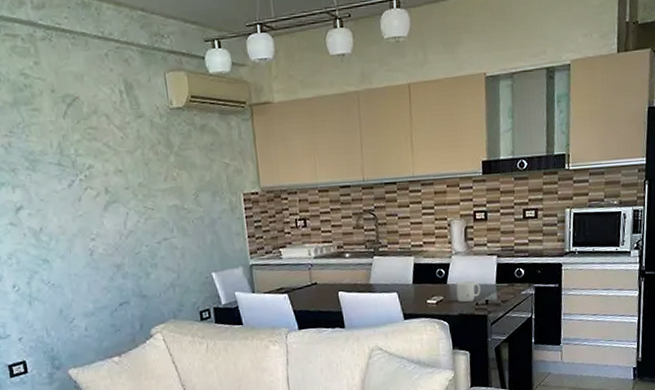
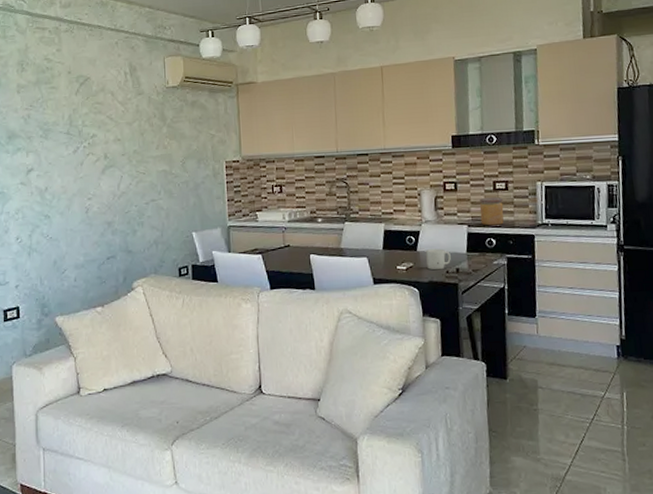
jar: none [509,225,533,256] -> present [479,197,504,226]

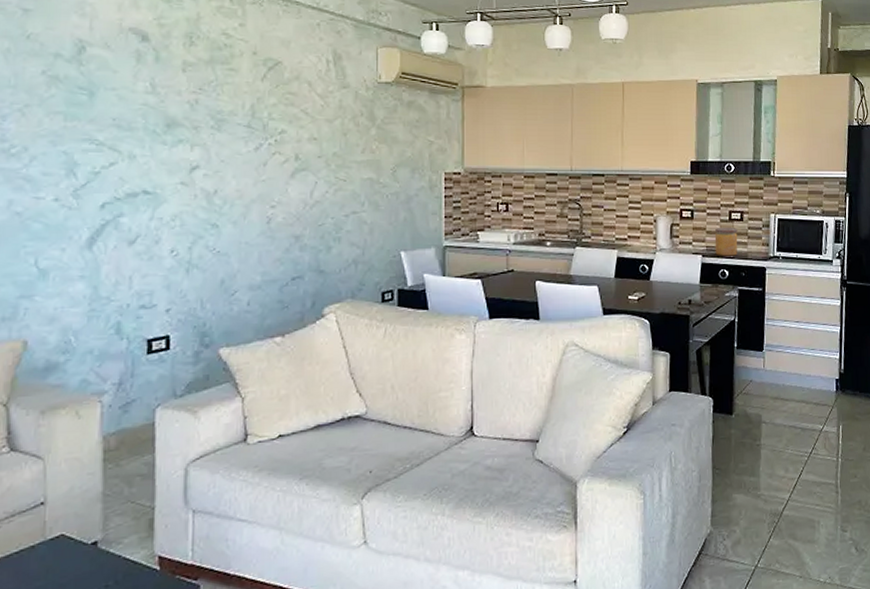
mug: present [426,248,451,270] -> none [659,278,684,301]

